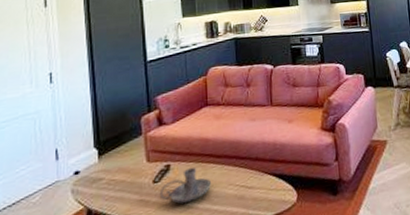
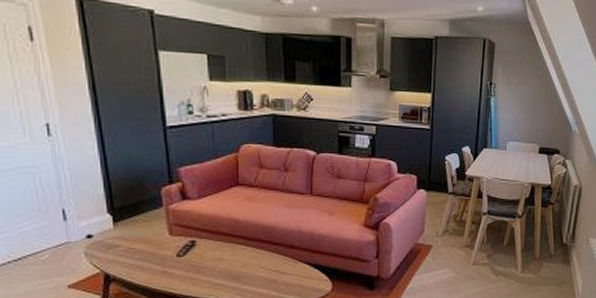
candle holder: present [159,167,212,204] -> none [184,246,242,279]

